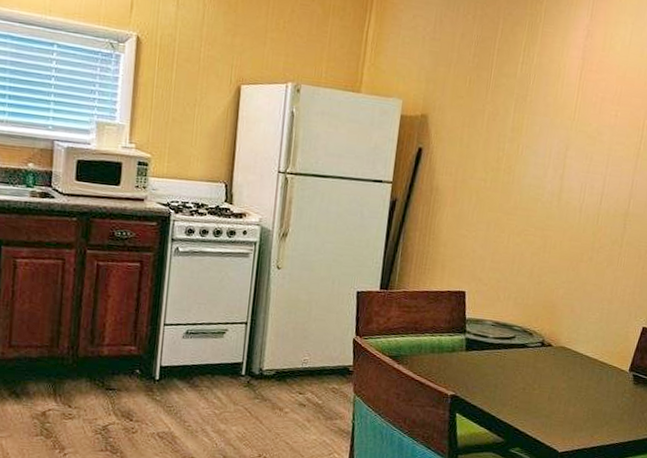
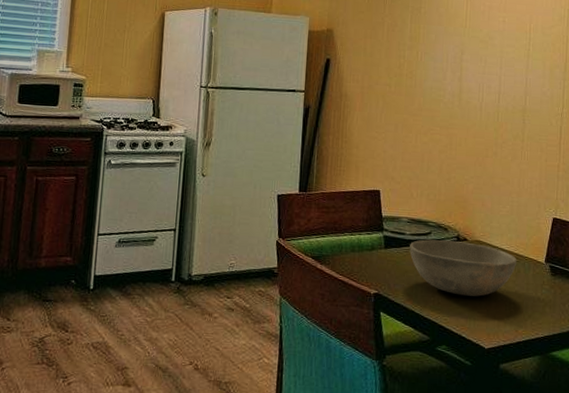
bowl: none [491,343,601,402] -> present [409,239,517,297]

